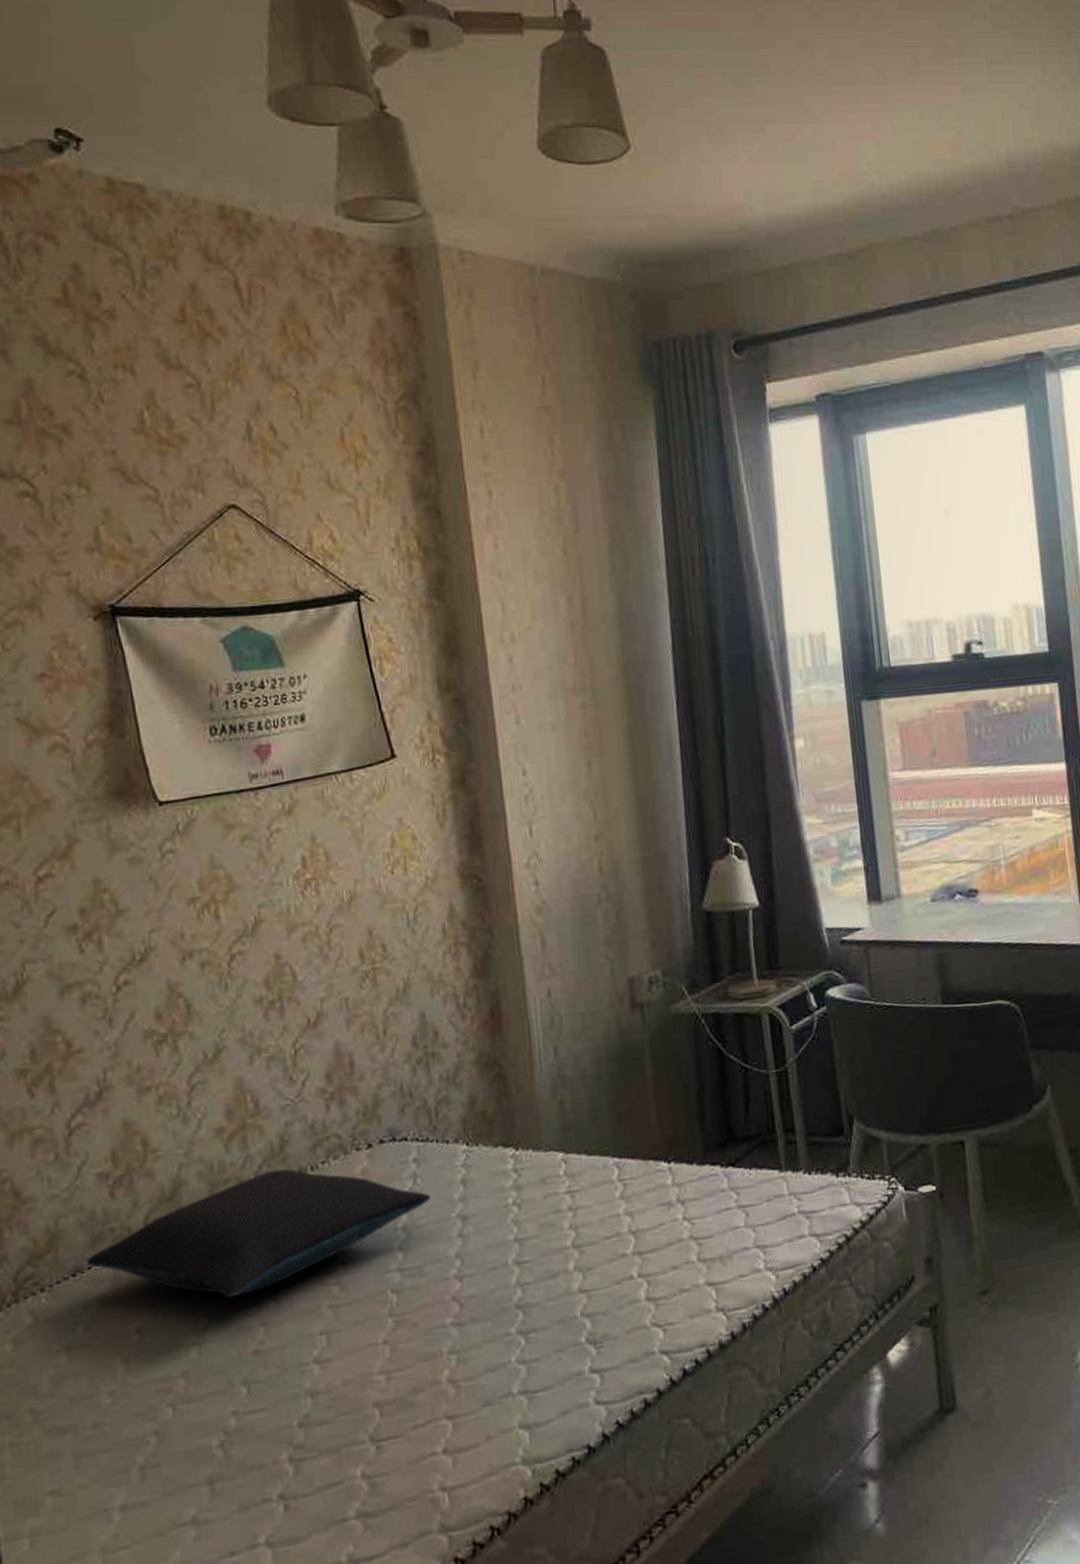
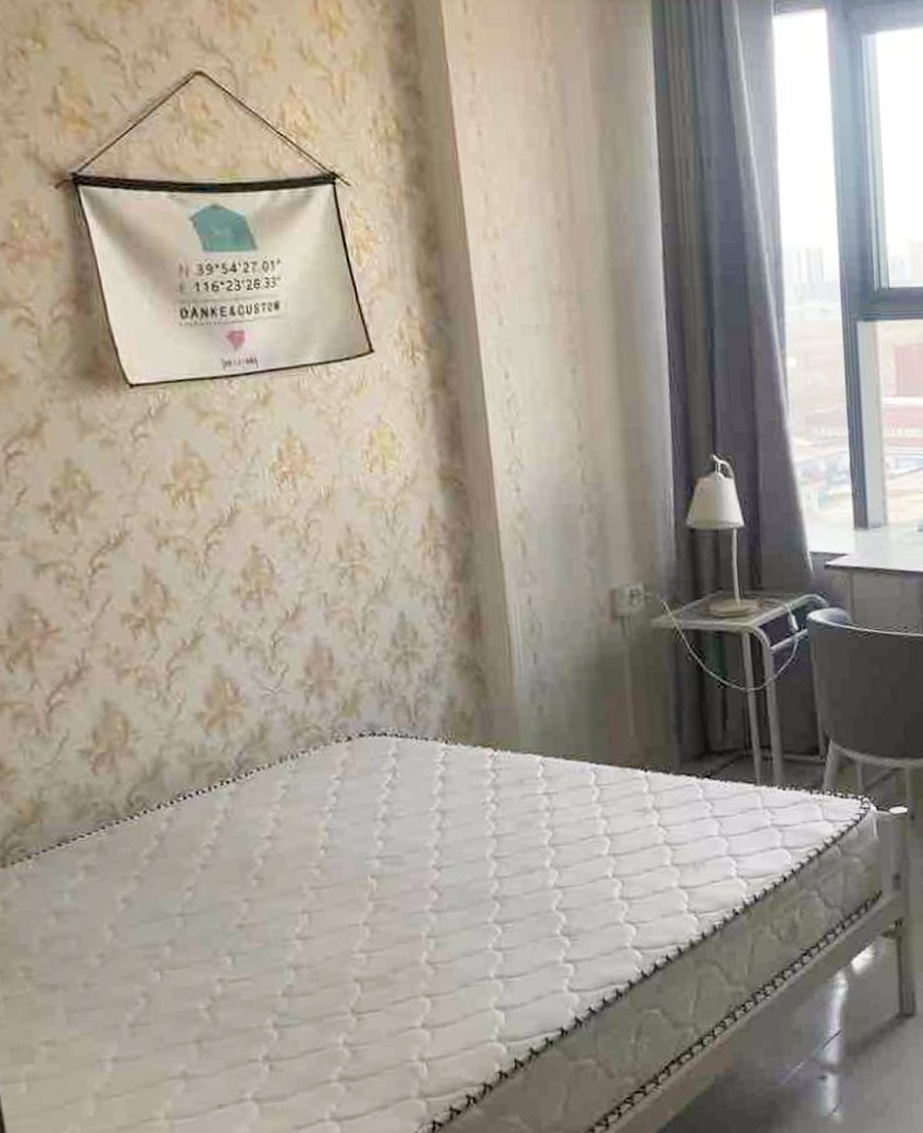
pillow: present [87,1168,432,1298] -> none [72,755,411,875]

